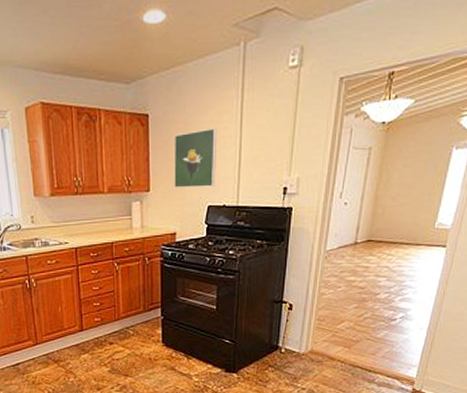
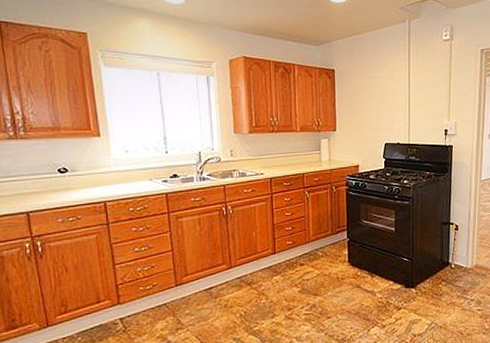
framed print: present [173,128,218,188] -> none [355,82,391,128]

